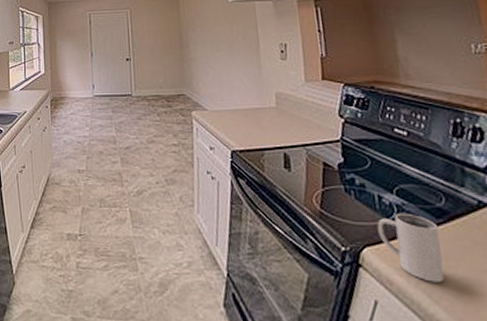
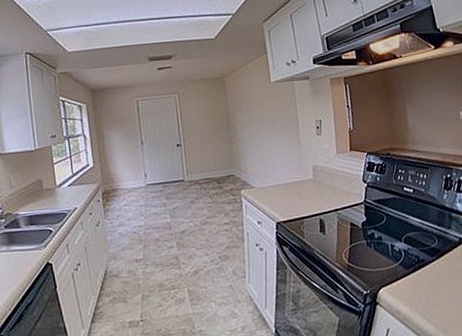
mug: present [377,212,445,283] -> none [390,255,436,307]

